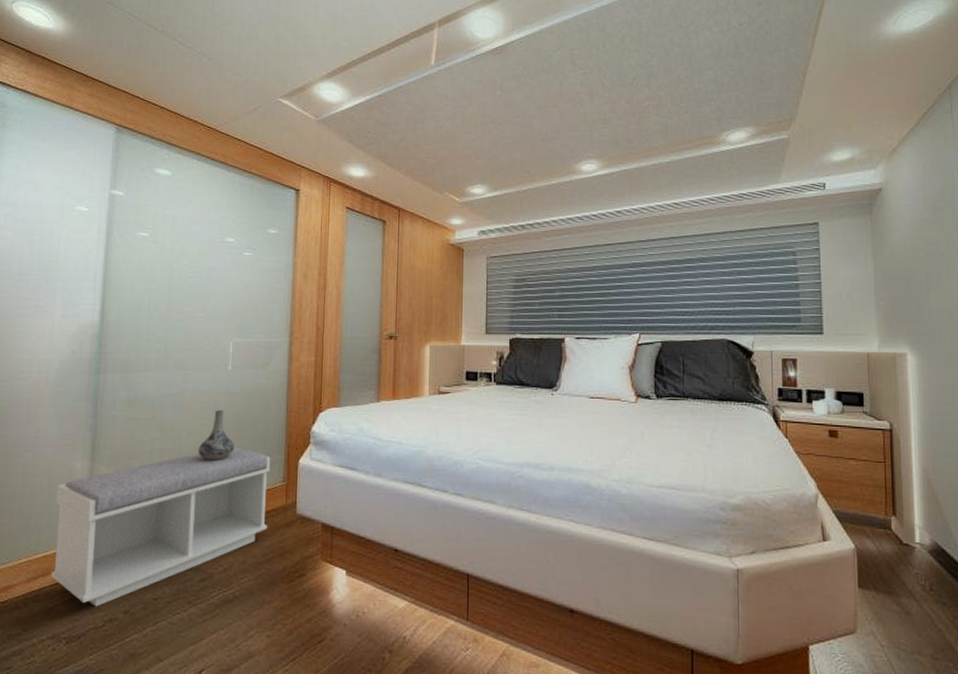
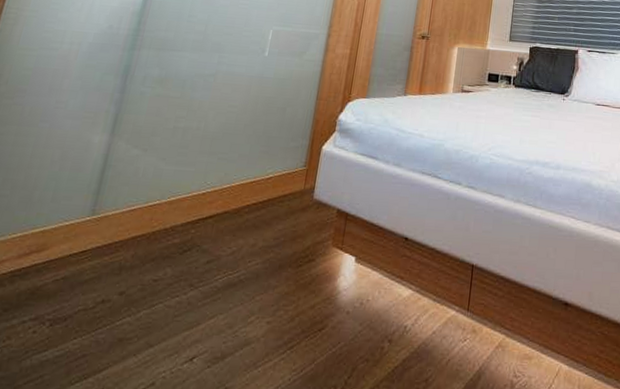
bench: present [51,447,271,607] -> none [45,130,295,287]
decorative vase: present [198,409,235,461] -> none [222,92,261,142]

